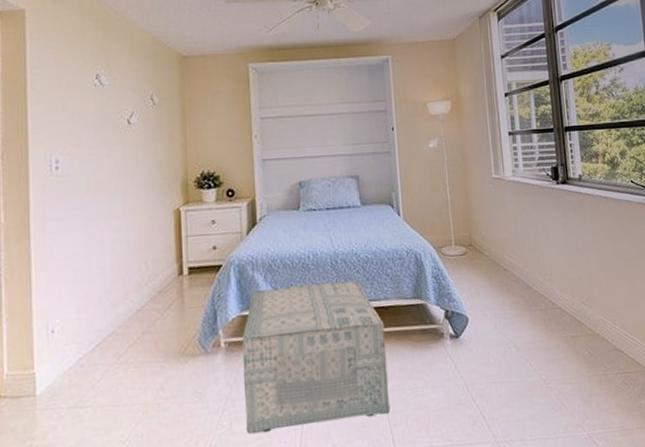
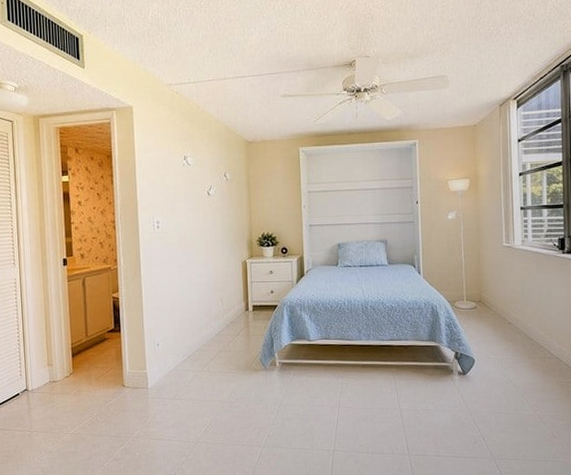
ottoman: present [241,280,390,435] -> none [291,323,406,431]

